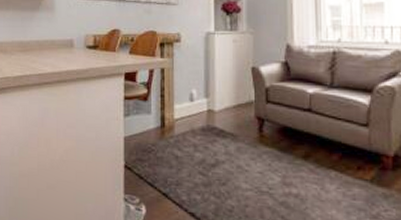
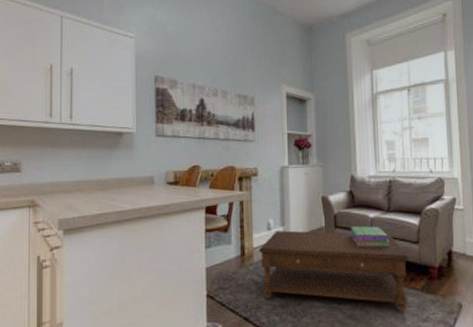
coffee table: none [179,102,356,205] -> present [258,230,409,312]
stack of books: none [284,102,332,128] -> present [350,226,390,247]

